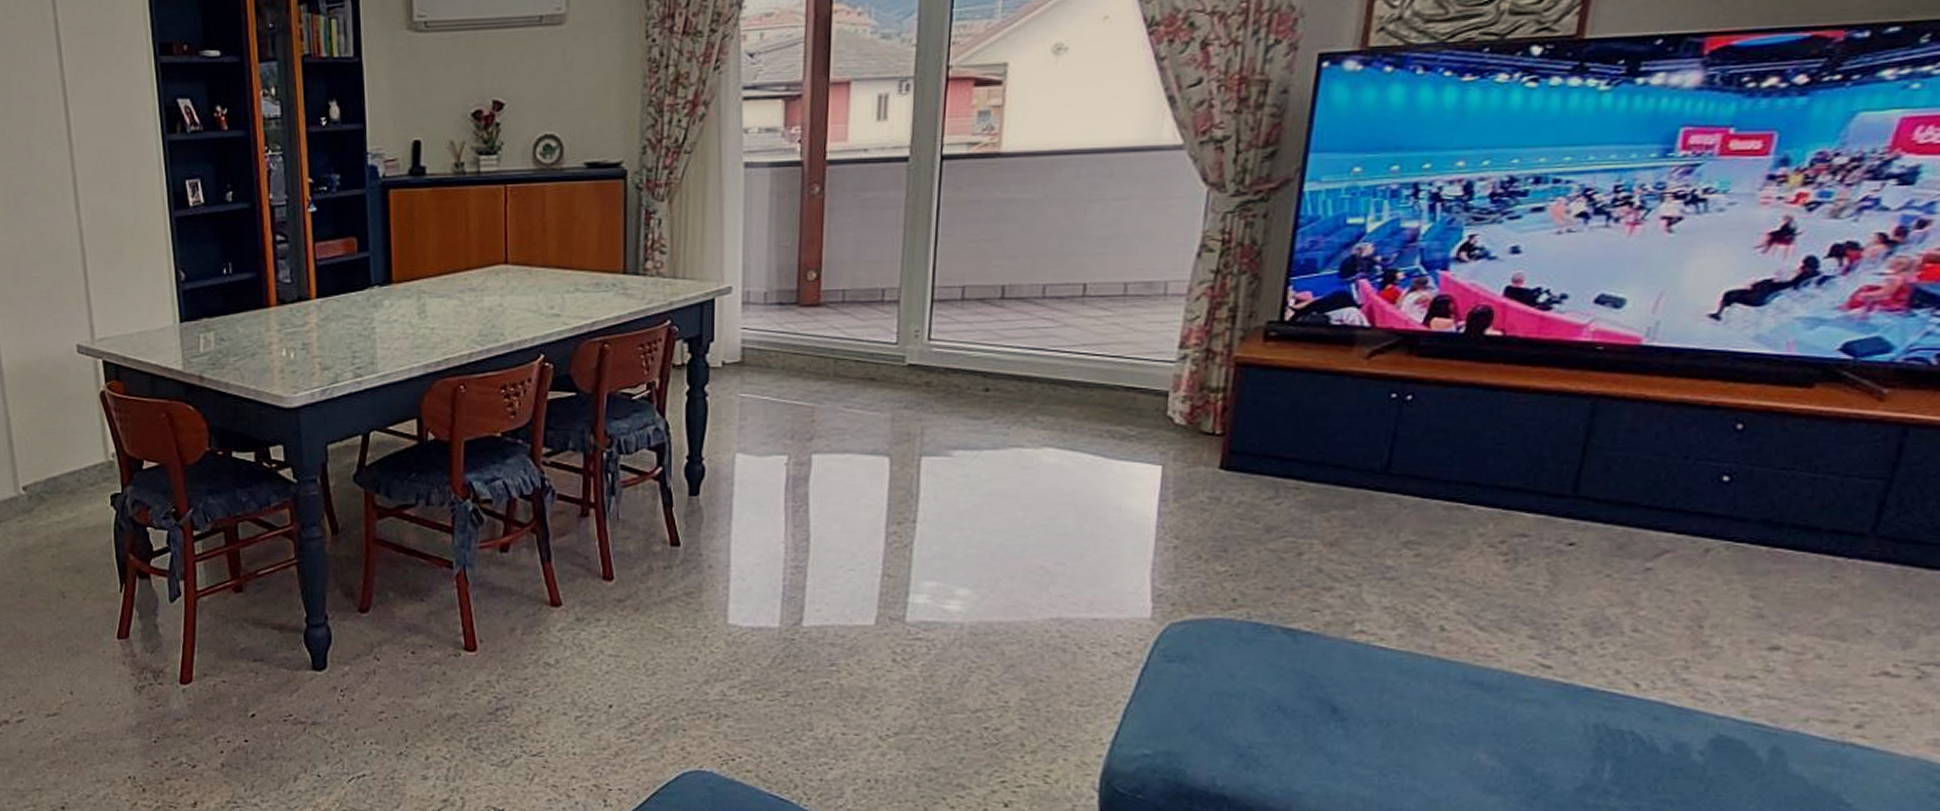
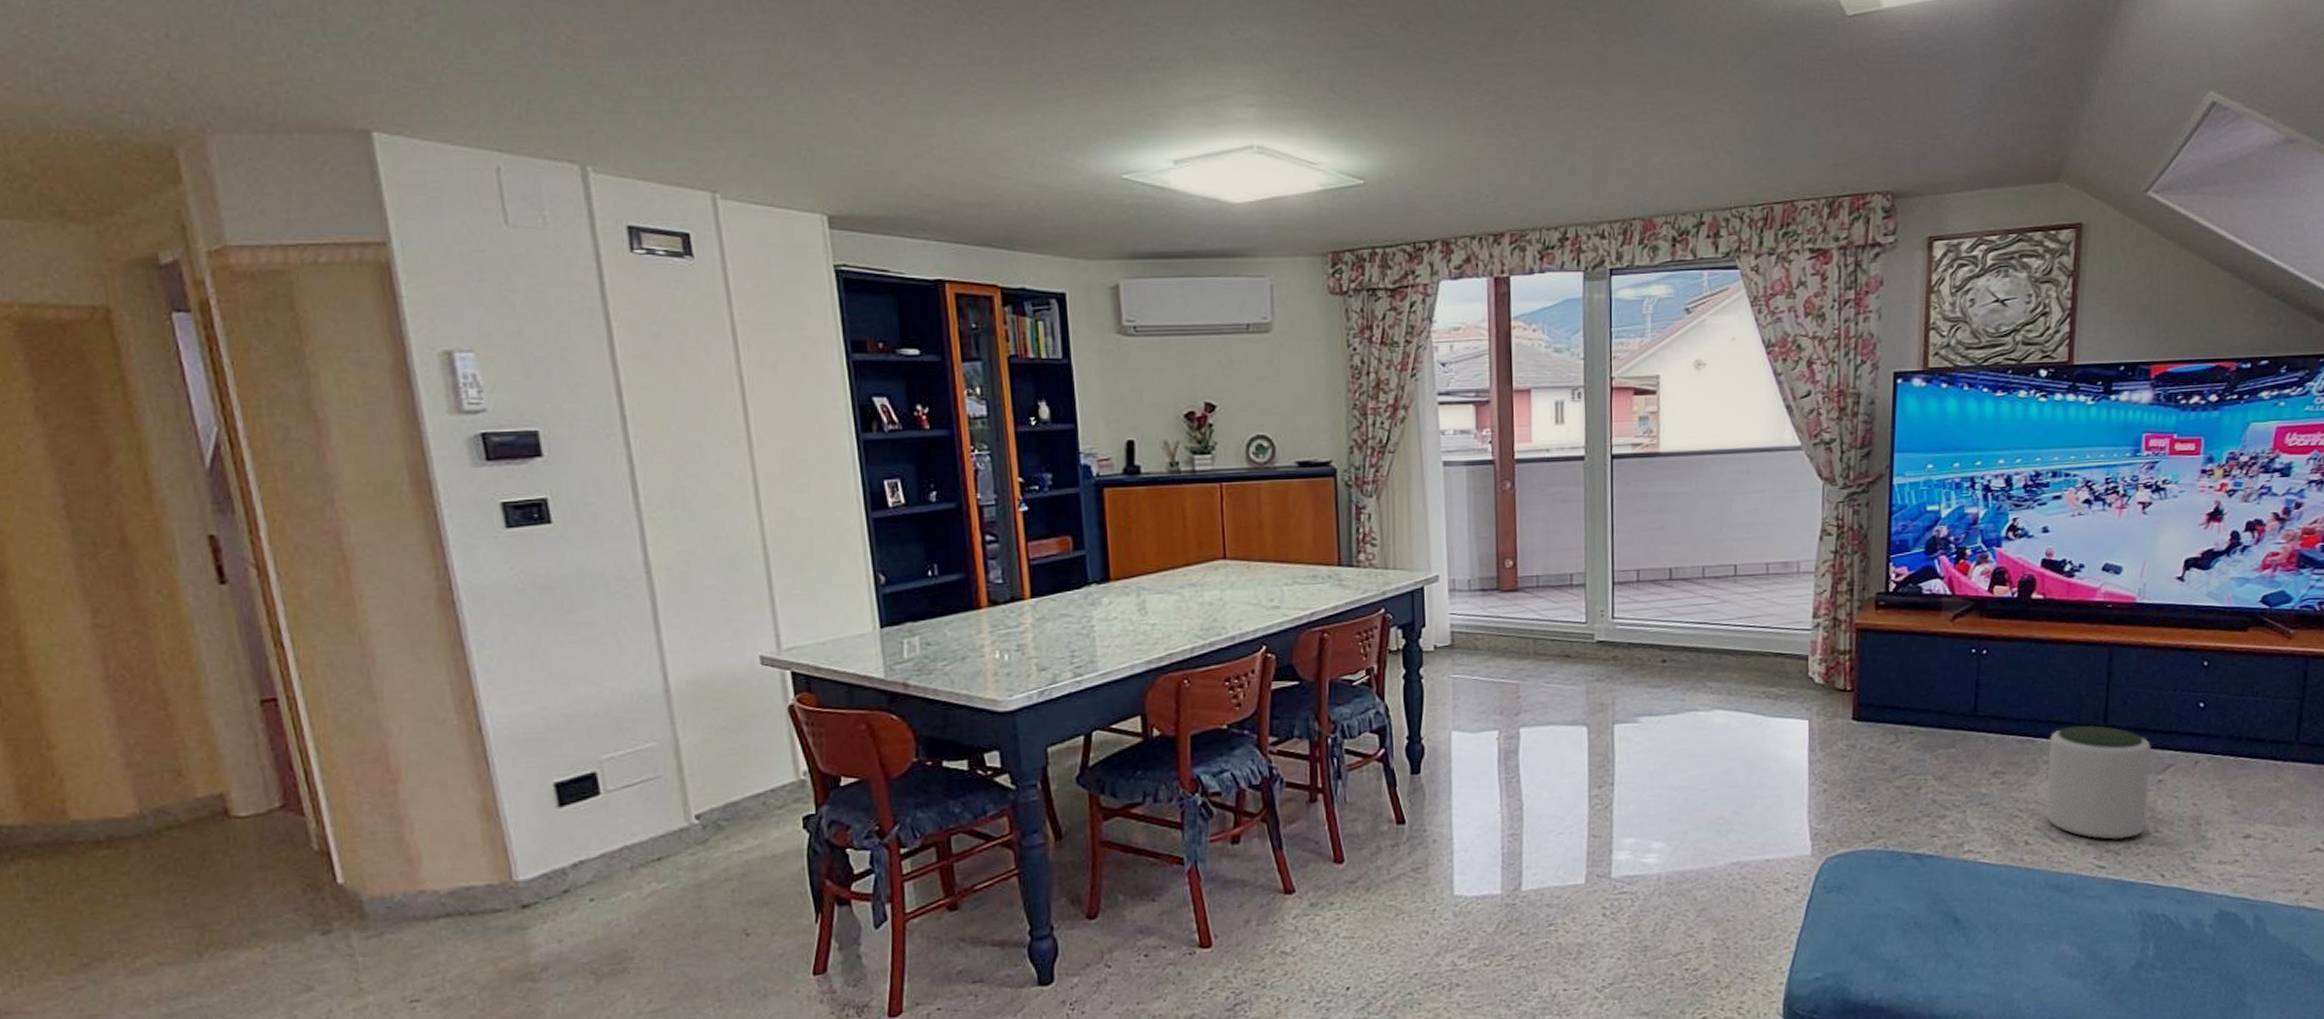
plant pot: none [1473,493,1640,637] -> present [2046,725,2151,841]

